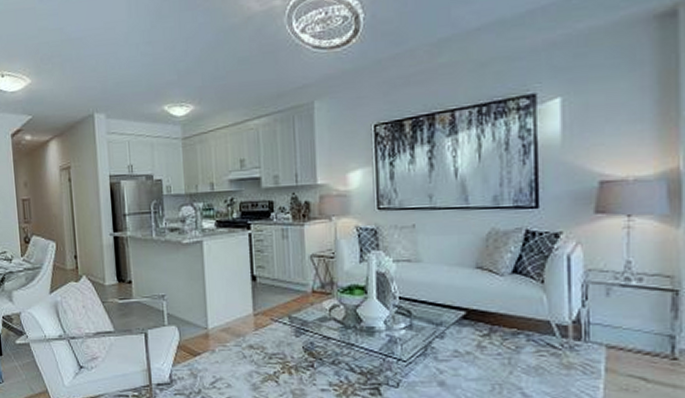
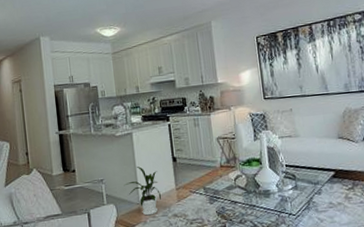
house plant: none [189,283,236,344] -> present [123,166,162,216]

